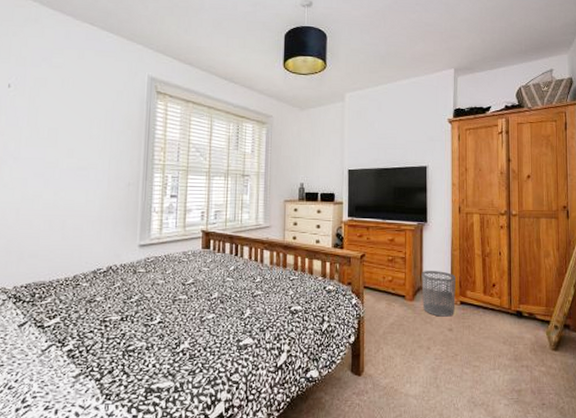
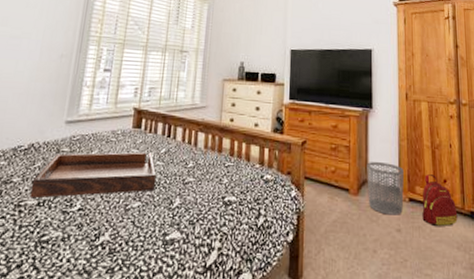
serving tray: none [113,270,228,315] -> present [29,151,157,199]
backpack: none [472,280,505,324] -> present [422,174,458,226]

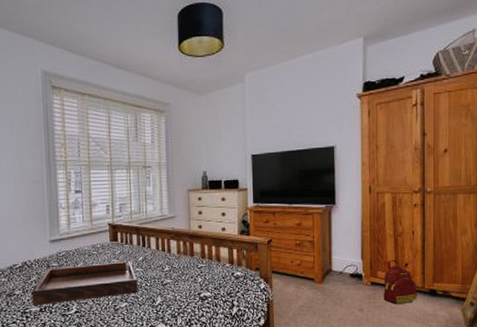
waste bin: present [367,162,404,215] -> none [330,253,366,298]

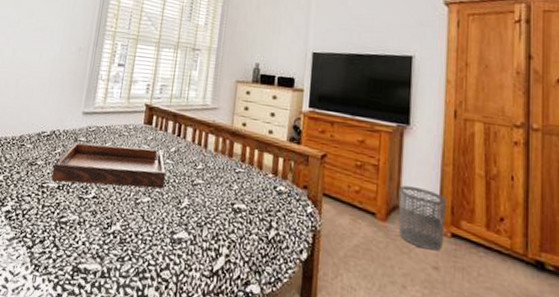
waste bin: none [330,253,366,298] -> present [398,185,446,251]
backpack: present [383,260,418,304] -> none [468,208,517,274]

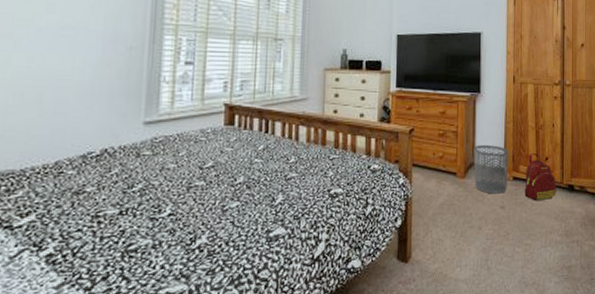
serving tray: present [51,142,166,189] -> none [109,150,256,208]
backpack: none [468,208,517,274] -> present [525,154,557,200]

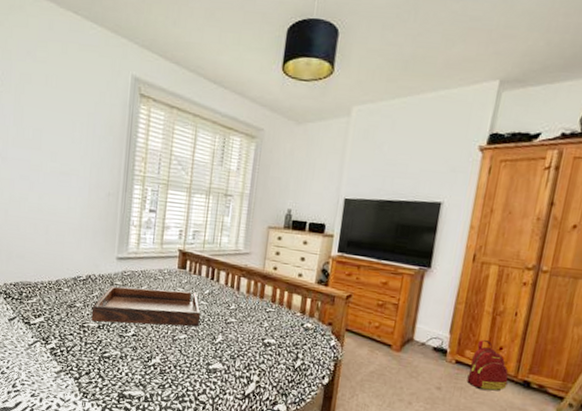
serving tray: none [109,150,256,208] -> present [91,286,201,327]
waste bin: present [473,145,509,194] -> none [410,321,455,375]

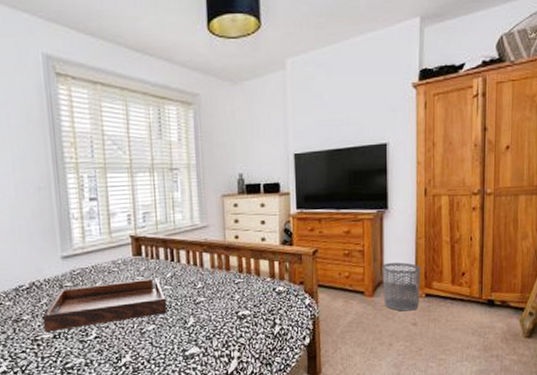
waste bin: none [410,321,455,375] -> present [382,262,420,311]
backpack: present [466,340,509,391] -> none [438,269,475,316]

